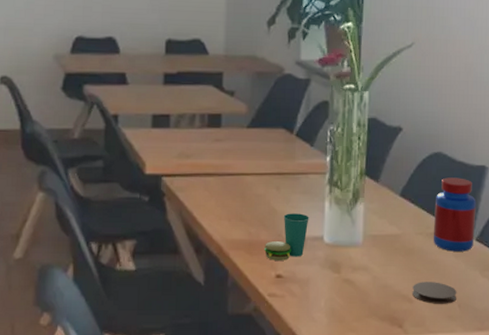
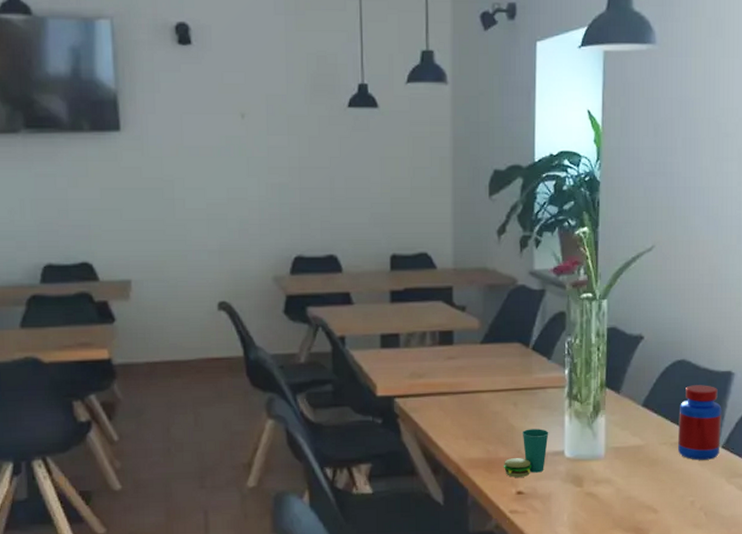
coaster: present [412,282,457,304] -> none [657,491,703,513]

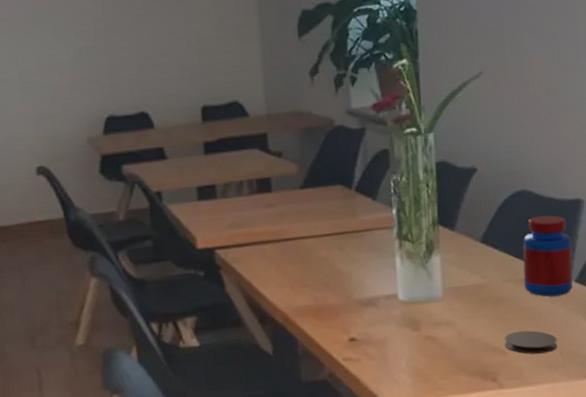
cup: present [503,429,549,477] -> none [332,272,380,324]
coaster: none [657,491,703,513] -> present [505,330,558,354]

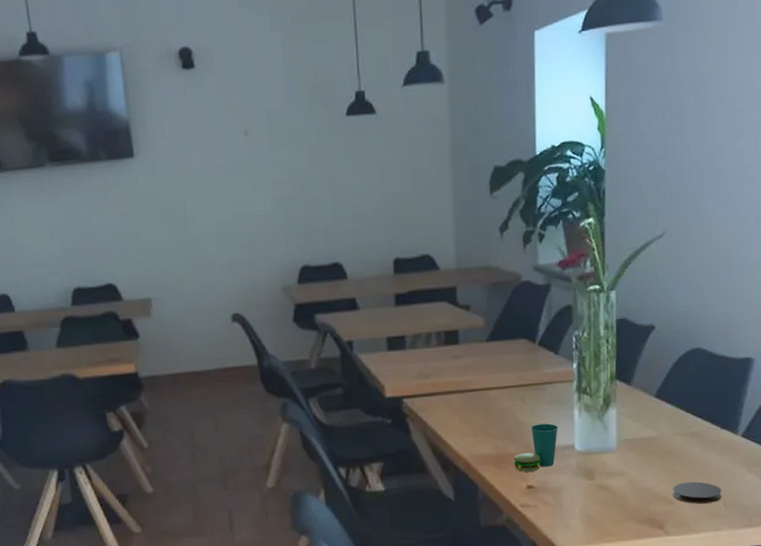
cup: none [332,272,380,324] -> present [512,423,558,472]
jar: present [522,215,573,297] -> none [693,373,741,450]

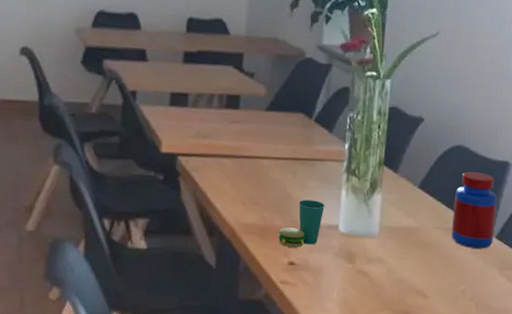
coaster: present [673,481,722,504] -> none [428,277,474,302]
jar: none [693,373,741,450] -> present [451,171,498,249]

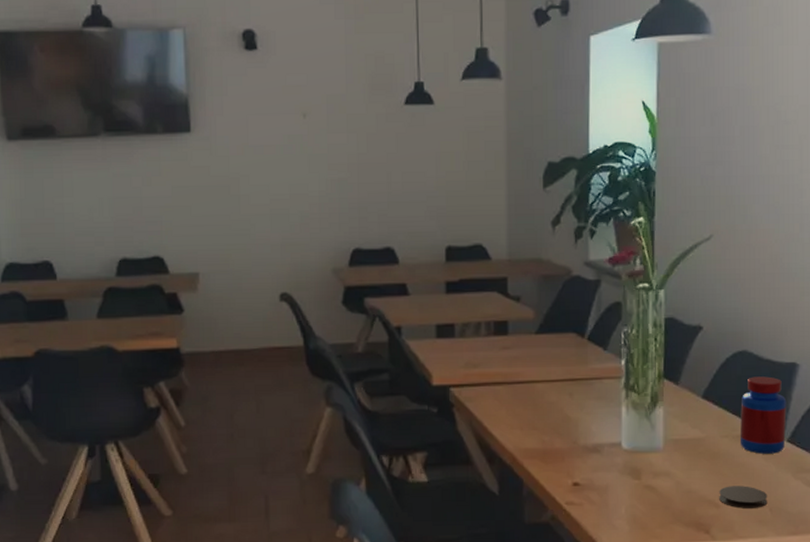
cup: present [277,199,325,248] -> none [558,419,606,468]
coaster: none [428,277,474,302] -> present [719,486,768,509]

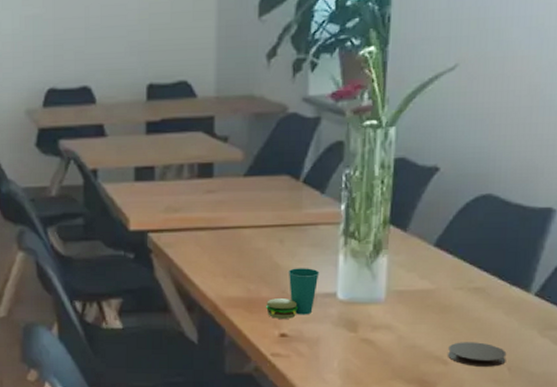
cup: none [558,419,606,468] -> present [265,268,320,319]
jar: present [739,376,787,454] -> none [476,223,538,308]

